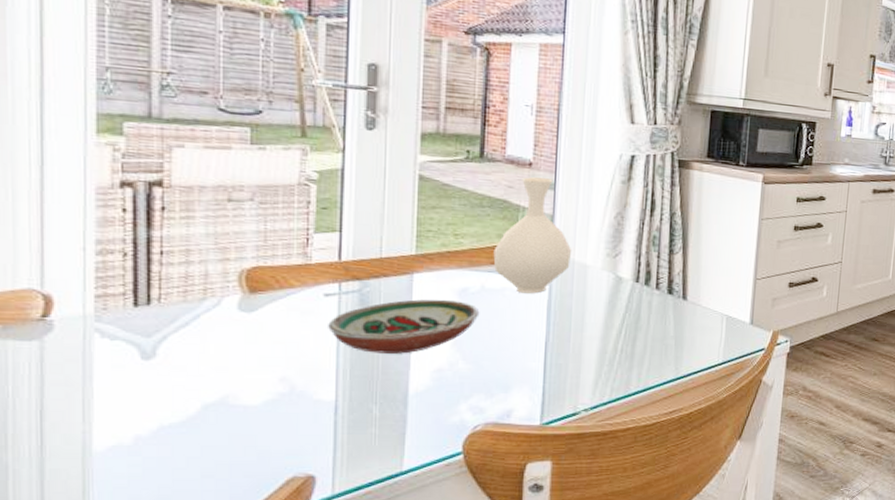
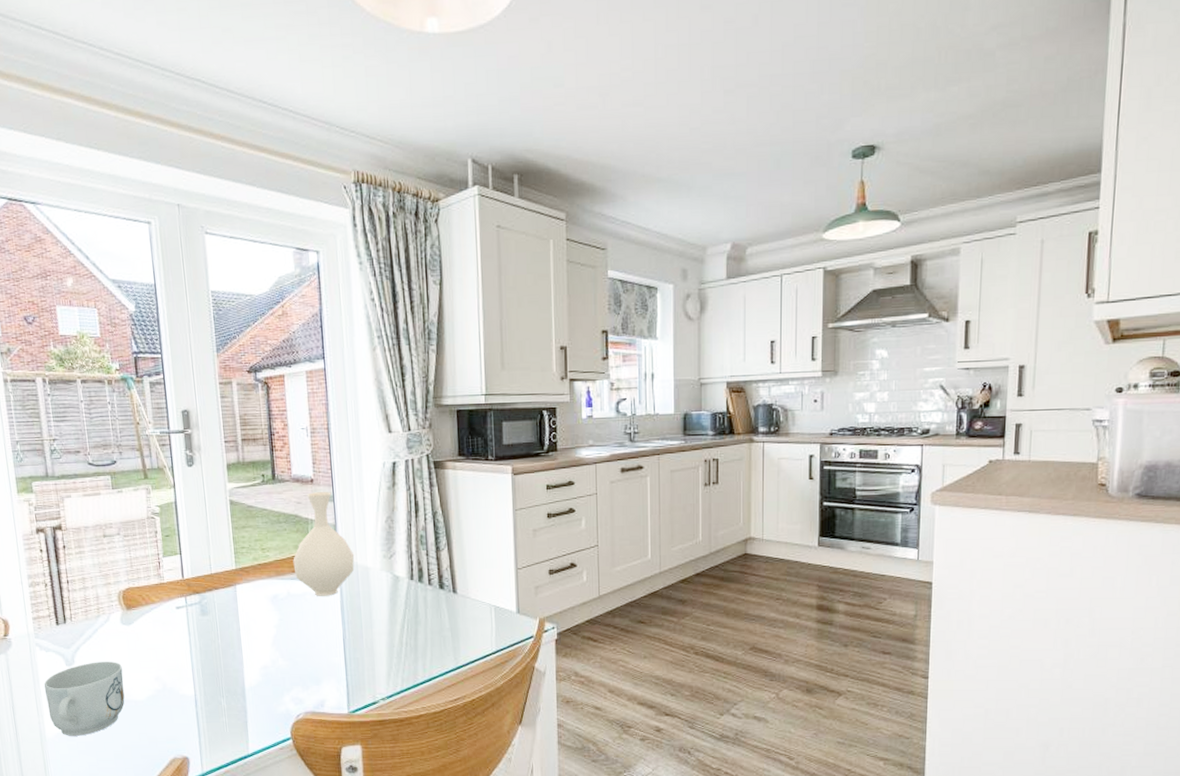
mug: none [99,355,231,450] -> present [43,661,125,736]
decorative bowl: present [328,299,480,354] -> none [182,606,289,654]

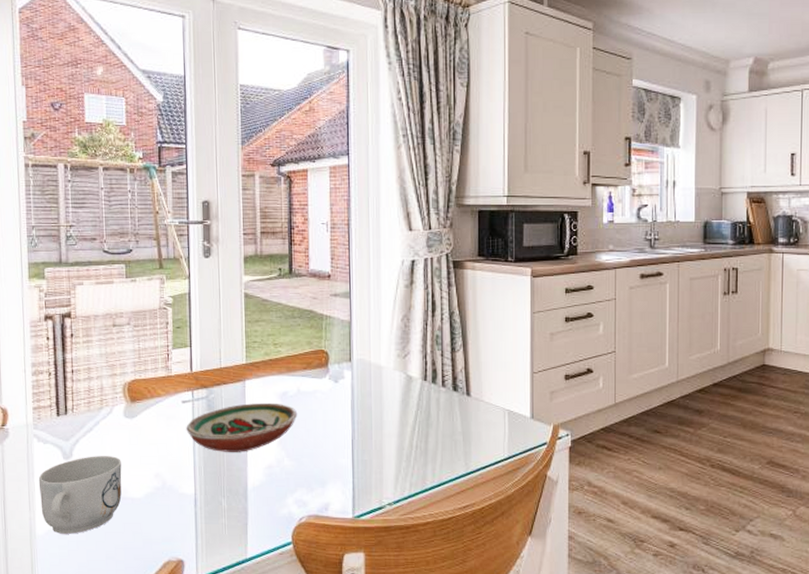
decorative bowl: none [182,606,289,654] -> present [186,402,298,452]
vase: present [293,491,355,596] -> none [305,287,368,395]

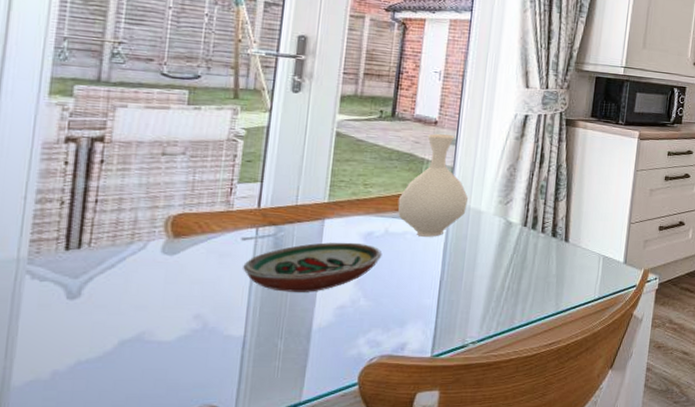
mug: present [38,456,122,534] -> none [23,295,150,384]
vase: none [305,287,368,395] -> present [397,133,469,237]

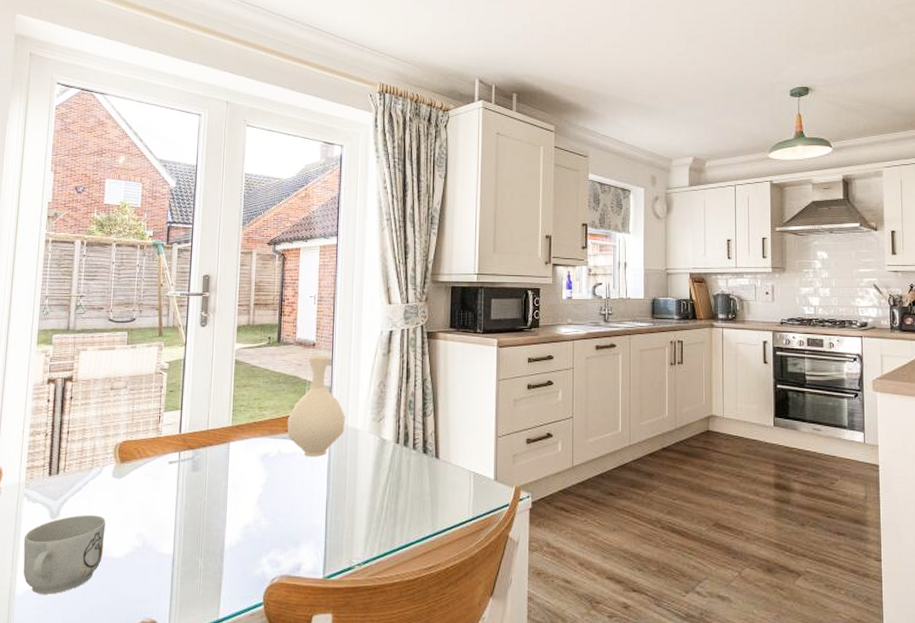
mug: none [23,295,150,384] -> present [23,515,106,594]
decorative bowl: present [243,242,383,292] -> none [170,463,277,512]

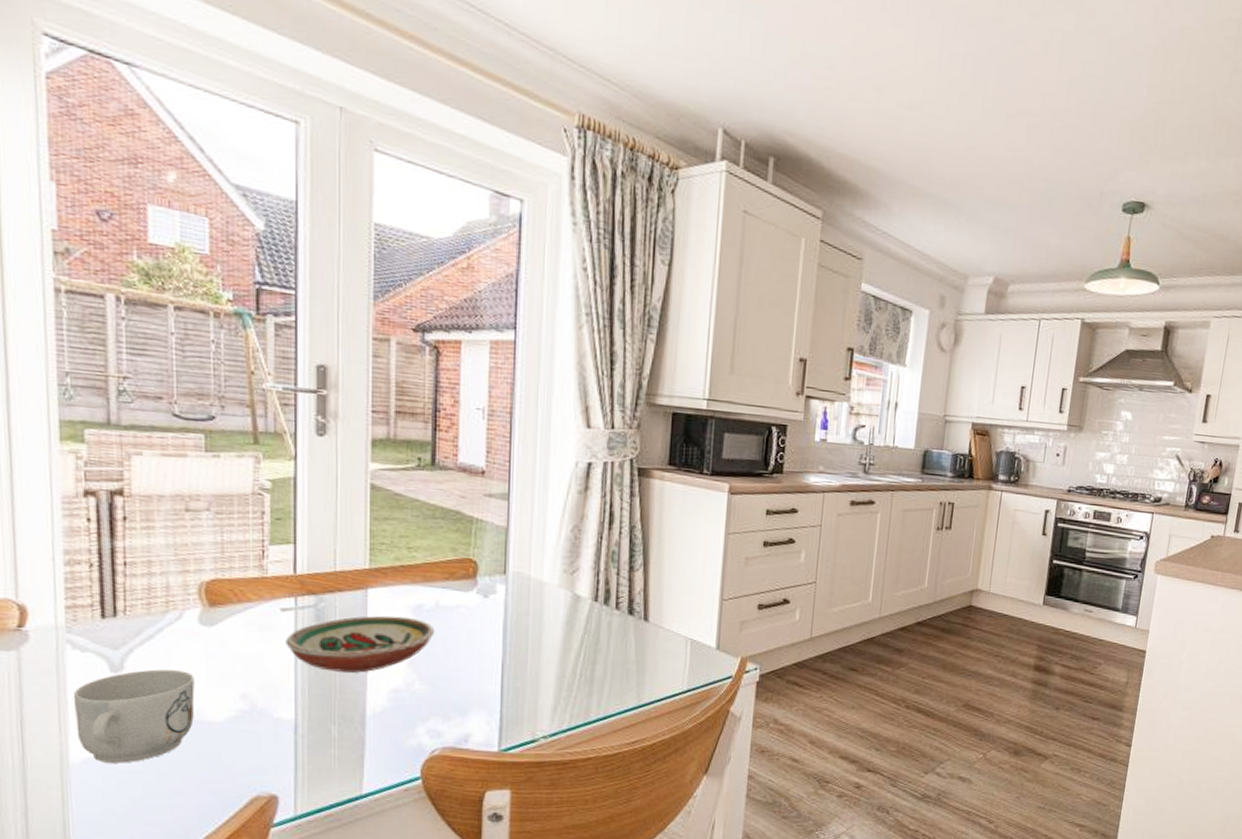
decorative bowl: none [170,463,277,512] -> present [286,615,435,673]
vase: present [287,355,346,457] -> none [447,486,528,612]

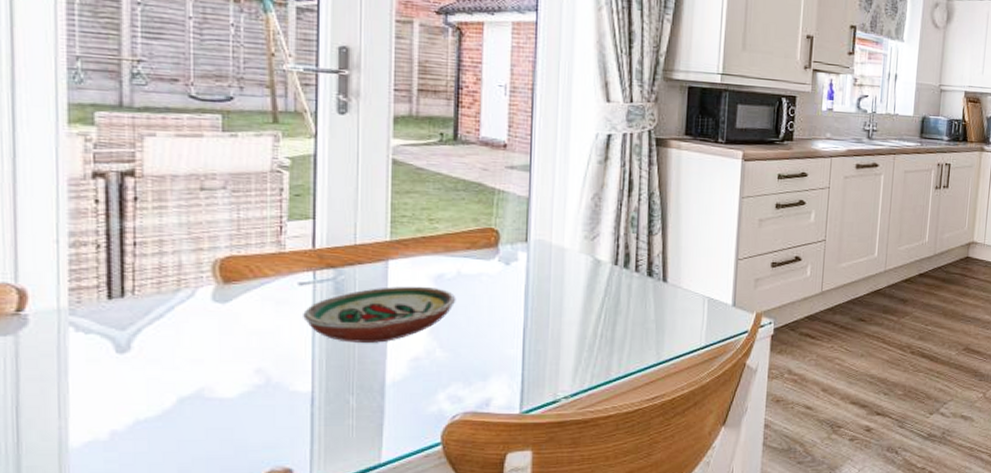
mug: present [73,669,195,763] -> none [74,348,206,445]

